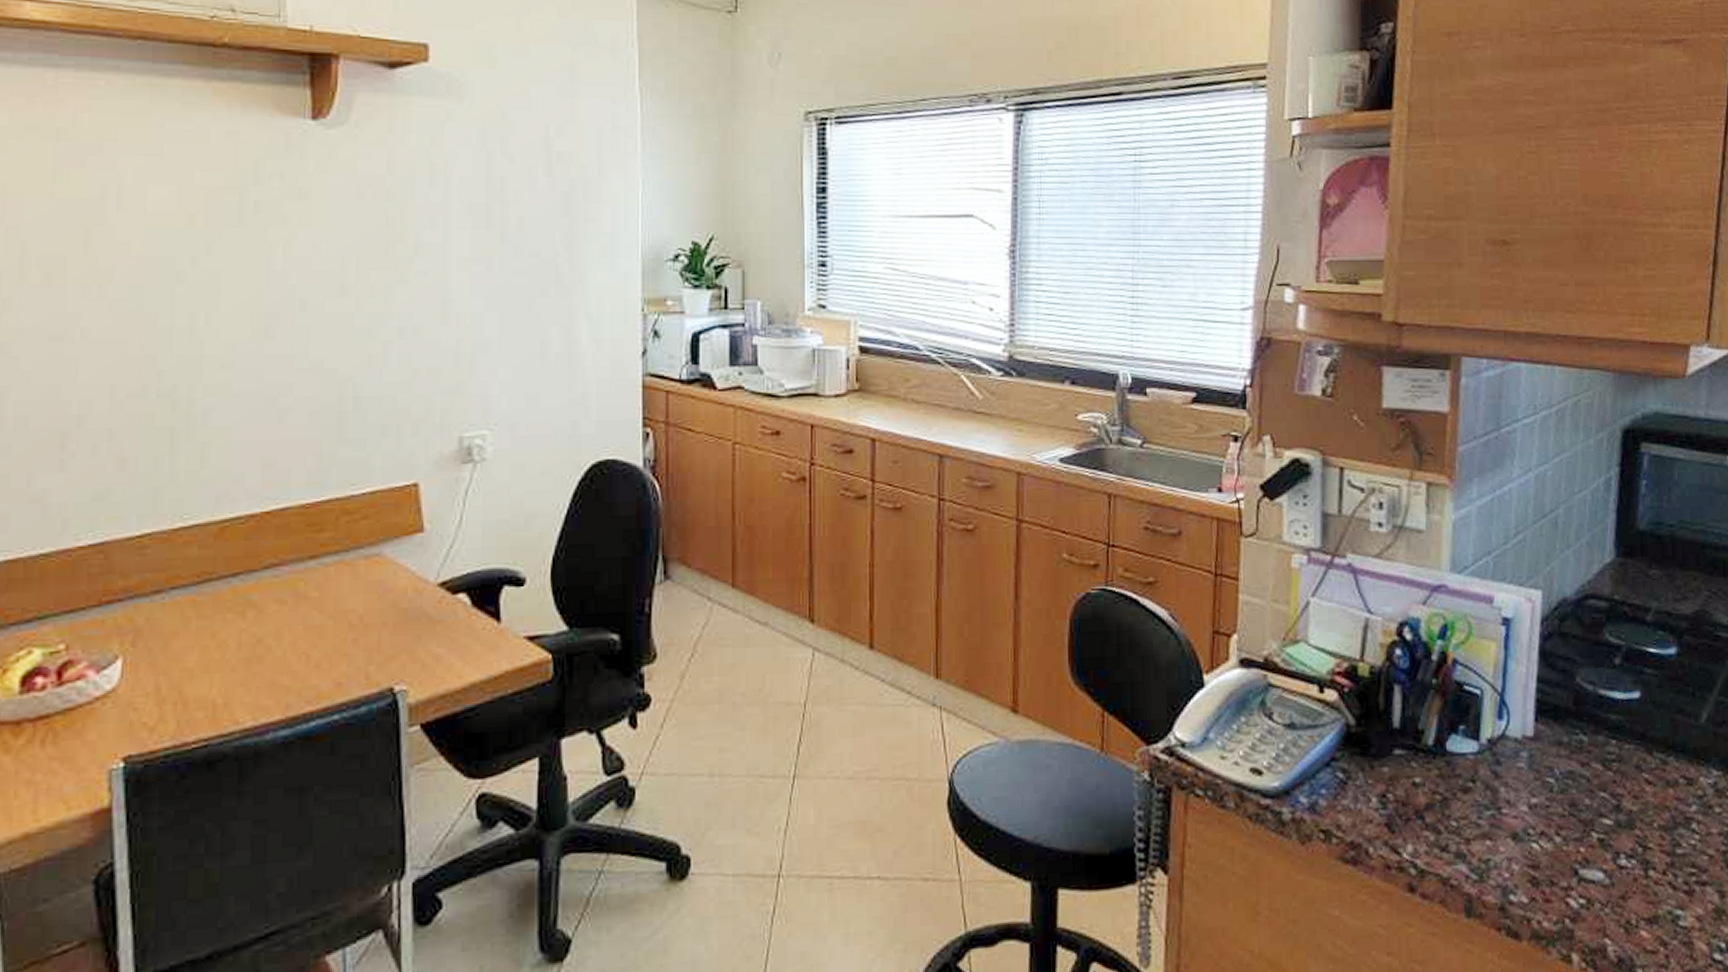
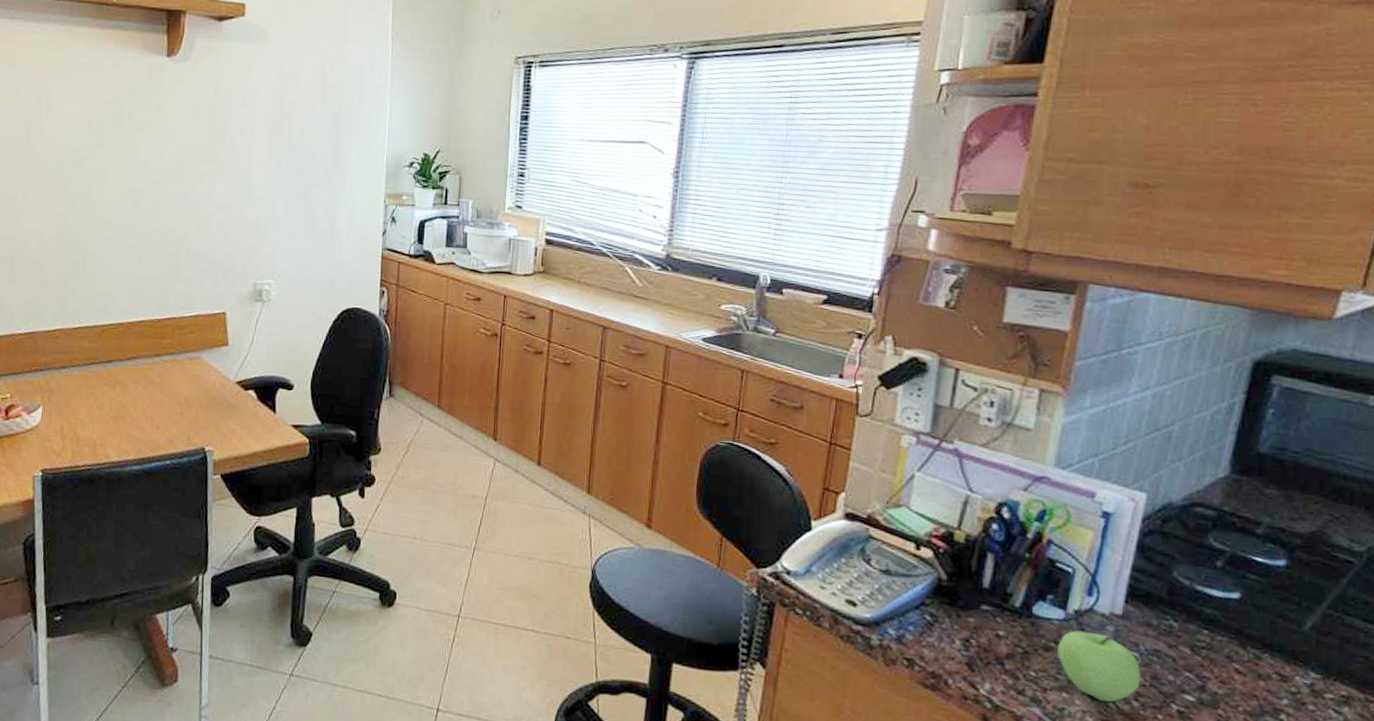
apple: none [1474,762,1559,843] -> present [1056,630,1141,702]

